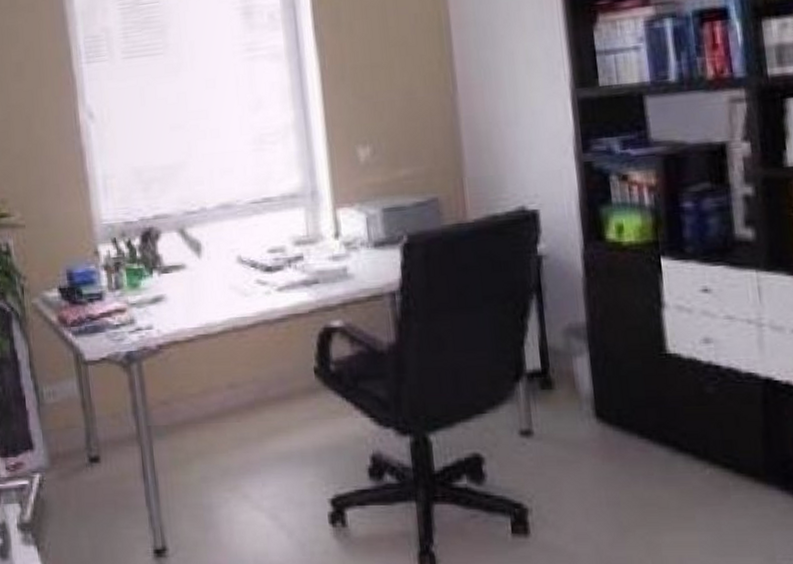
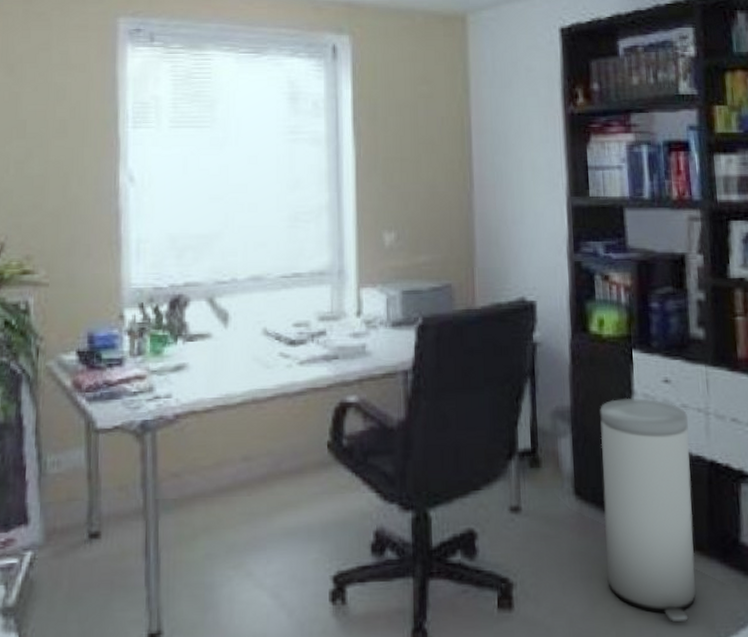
pedal bin: none [622,310,750,552] -> present [600,397,696,622]

